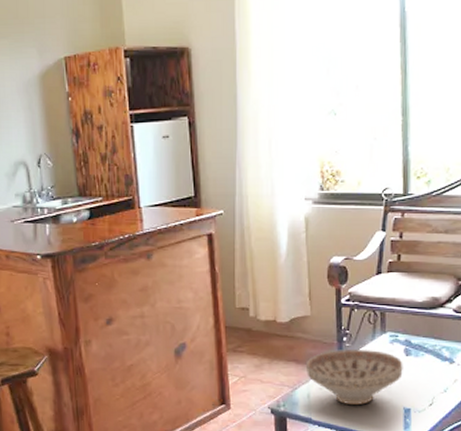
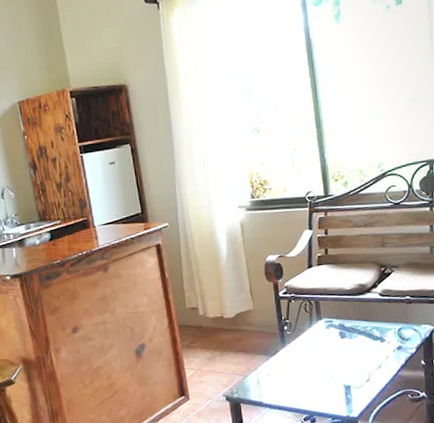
decorative bowl: present [305,349,403,405] -> none [253,336,340,387]

